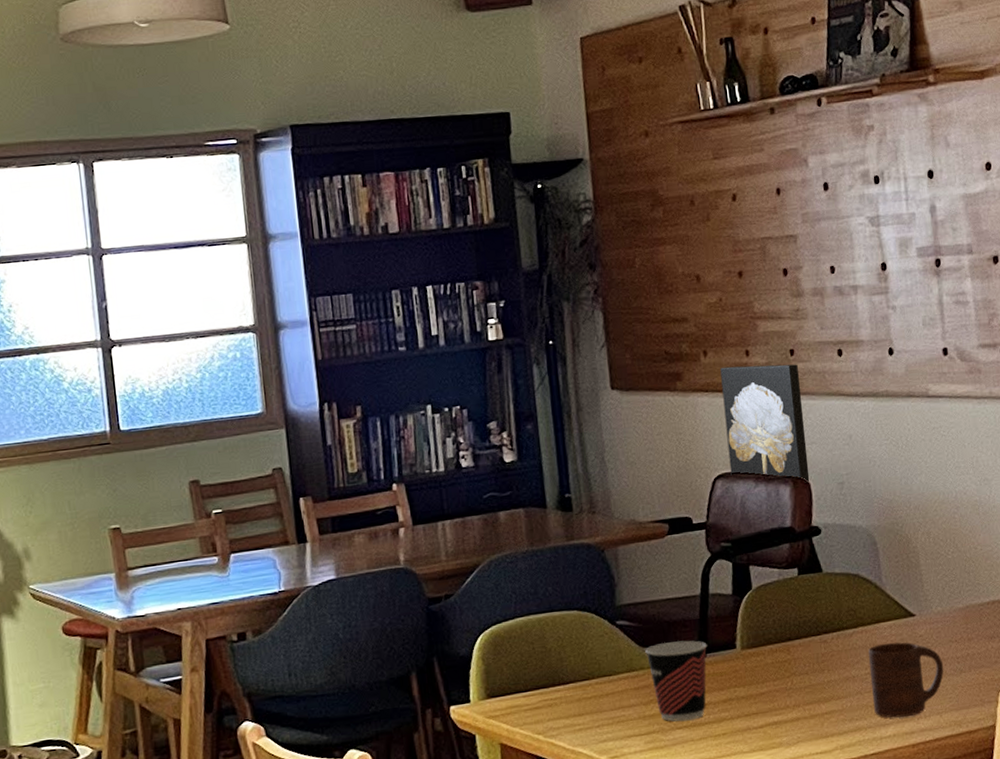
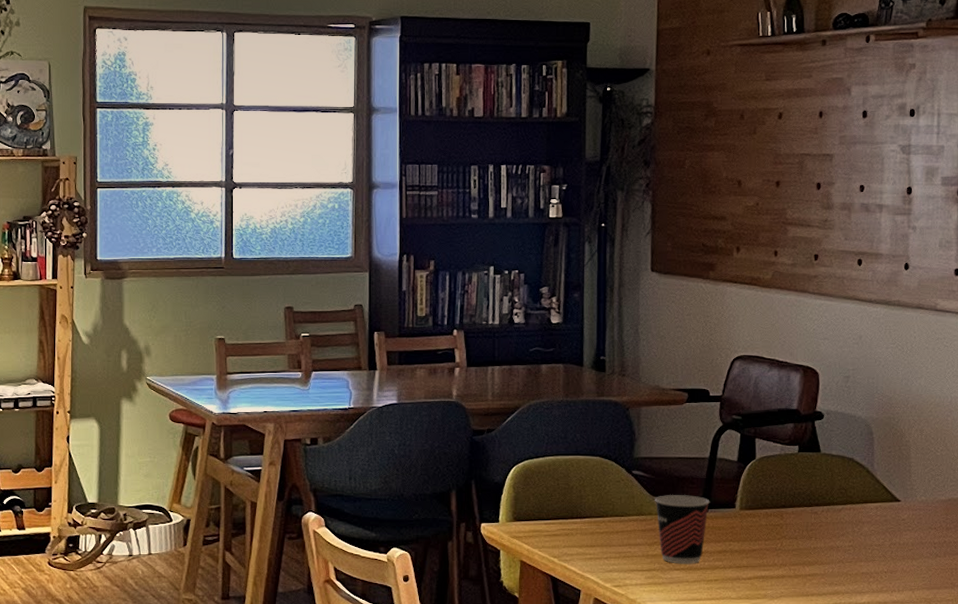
wall art: present [720,364,810,483] -> none [748,263,821,373]
cup: present [868,642,944,718] -> none [853,521,921,588]

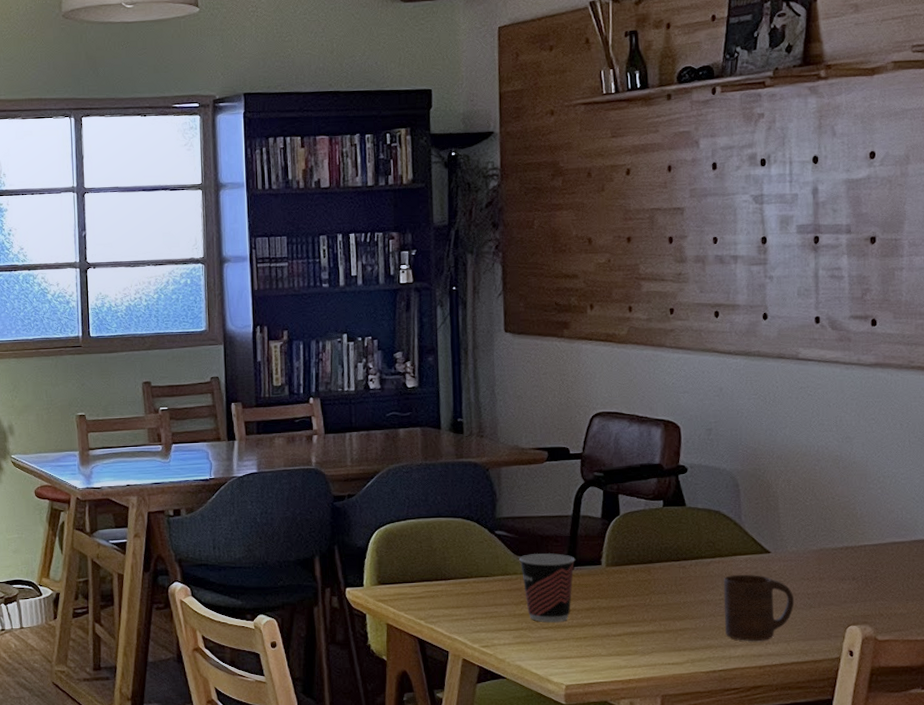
cup: none [853,521,921,588] -> present [723,574,795,641]

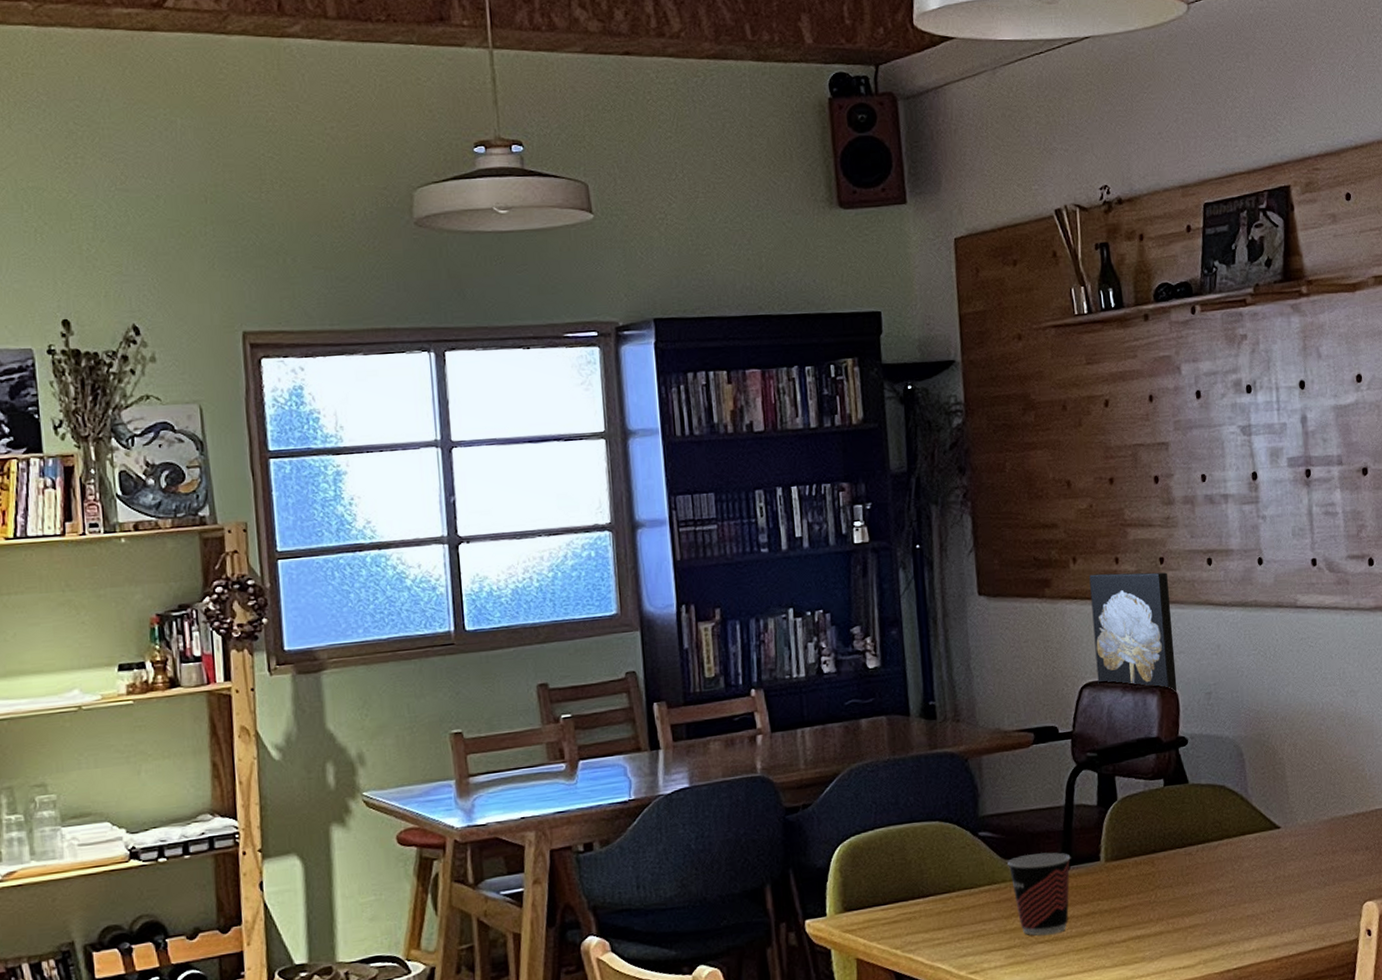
wall art: none [604,319,680,427] -> present [1089,572,1178,693]
cup: present [723,574,795,641] -> none [1233,854,1308,932]

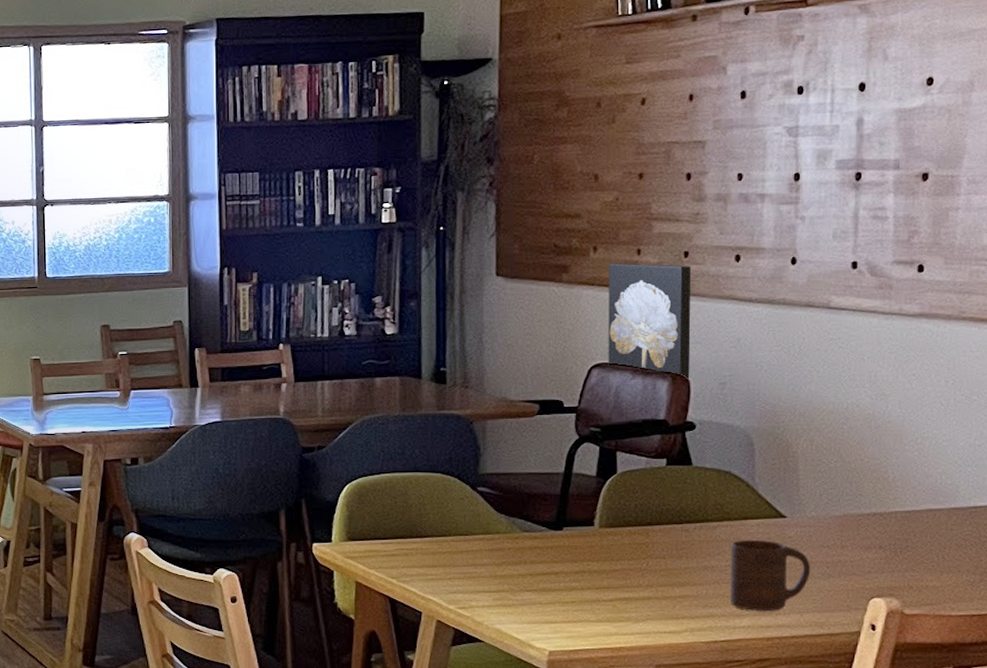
cup: present [1007,852,1071,936] -> none [503,512,565,585]
cup: none [1233,854,1308,932] -> present [730,539,811,611]

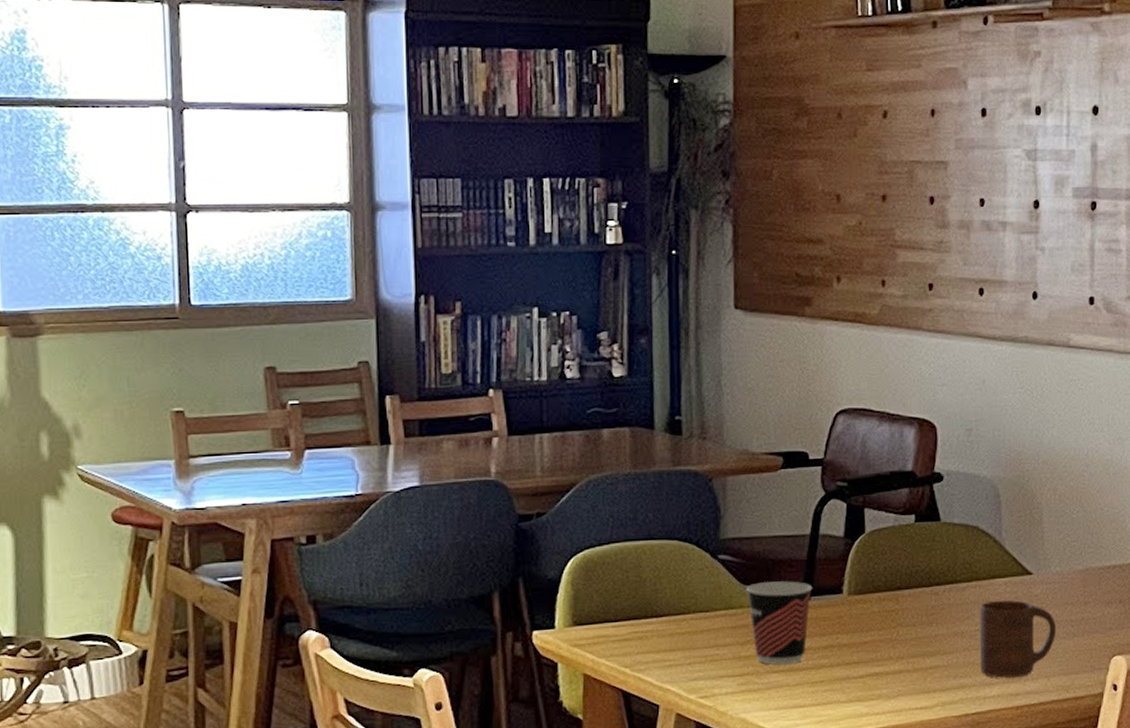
cup: none [503,512,565,585] -> present [746,581,813,665]
wall art: present [608,263,692,380] -> none [853,295,937,426]

